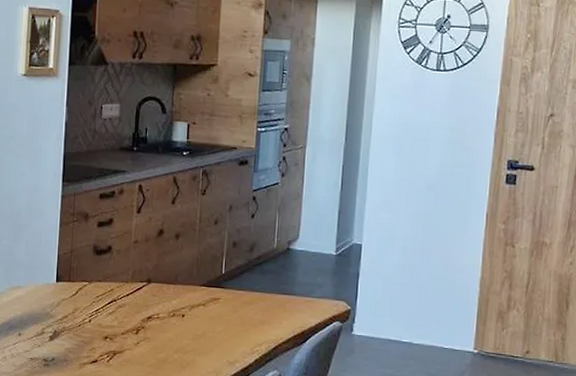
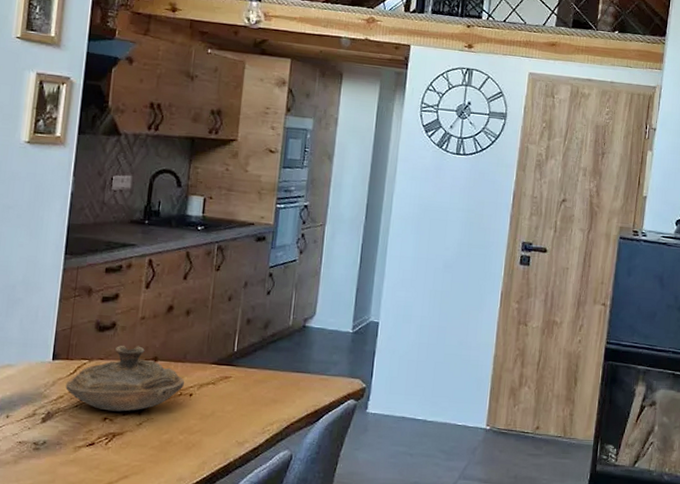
decorative bowl: none [69,267,177,331] -> present [65,345,185,412]

